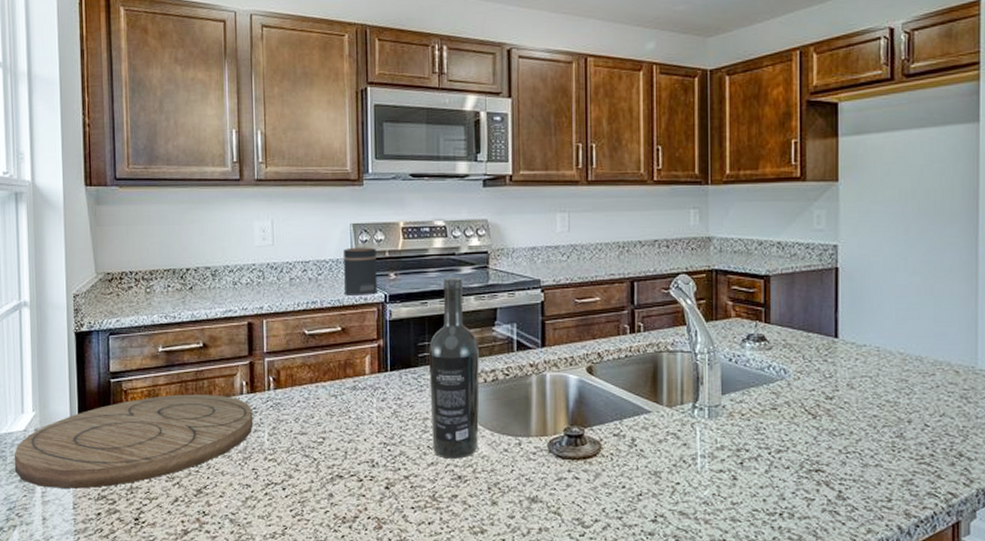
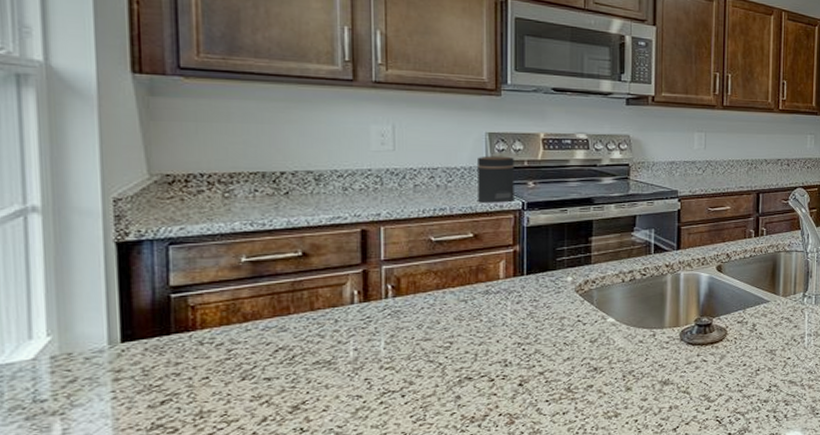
cutting board: present [14,394,254,489] -> none [15,305,367,423]
wine bottle: present [428,277,480,459] -> none [566,186,618,353]

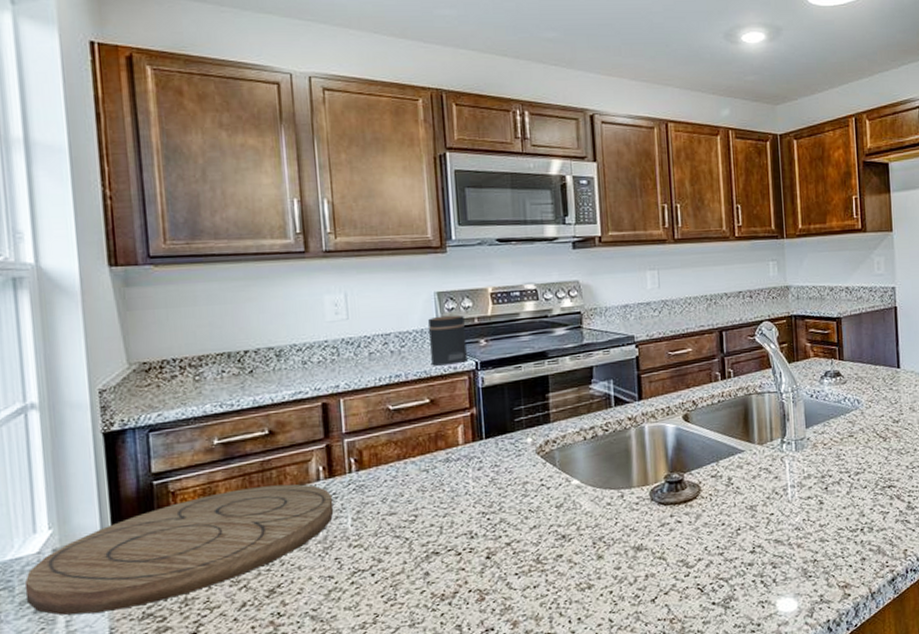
cutting board: none [15,305,367,423] -> present [24,483,334,615]

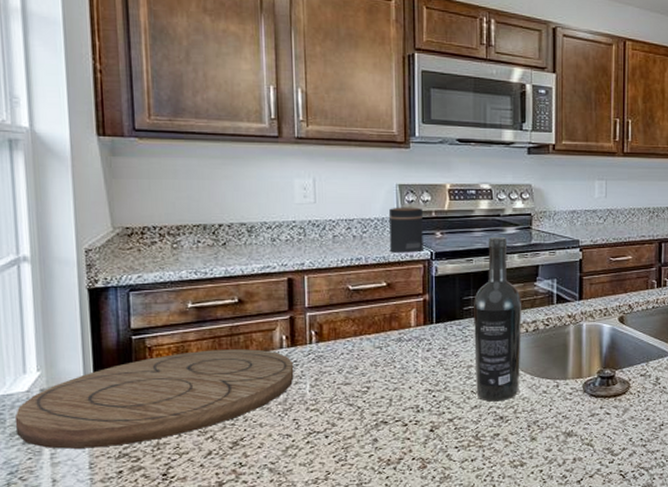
wine bottle: none [524,338,581,520] -> present [472,236,521,402]

